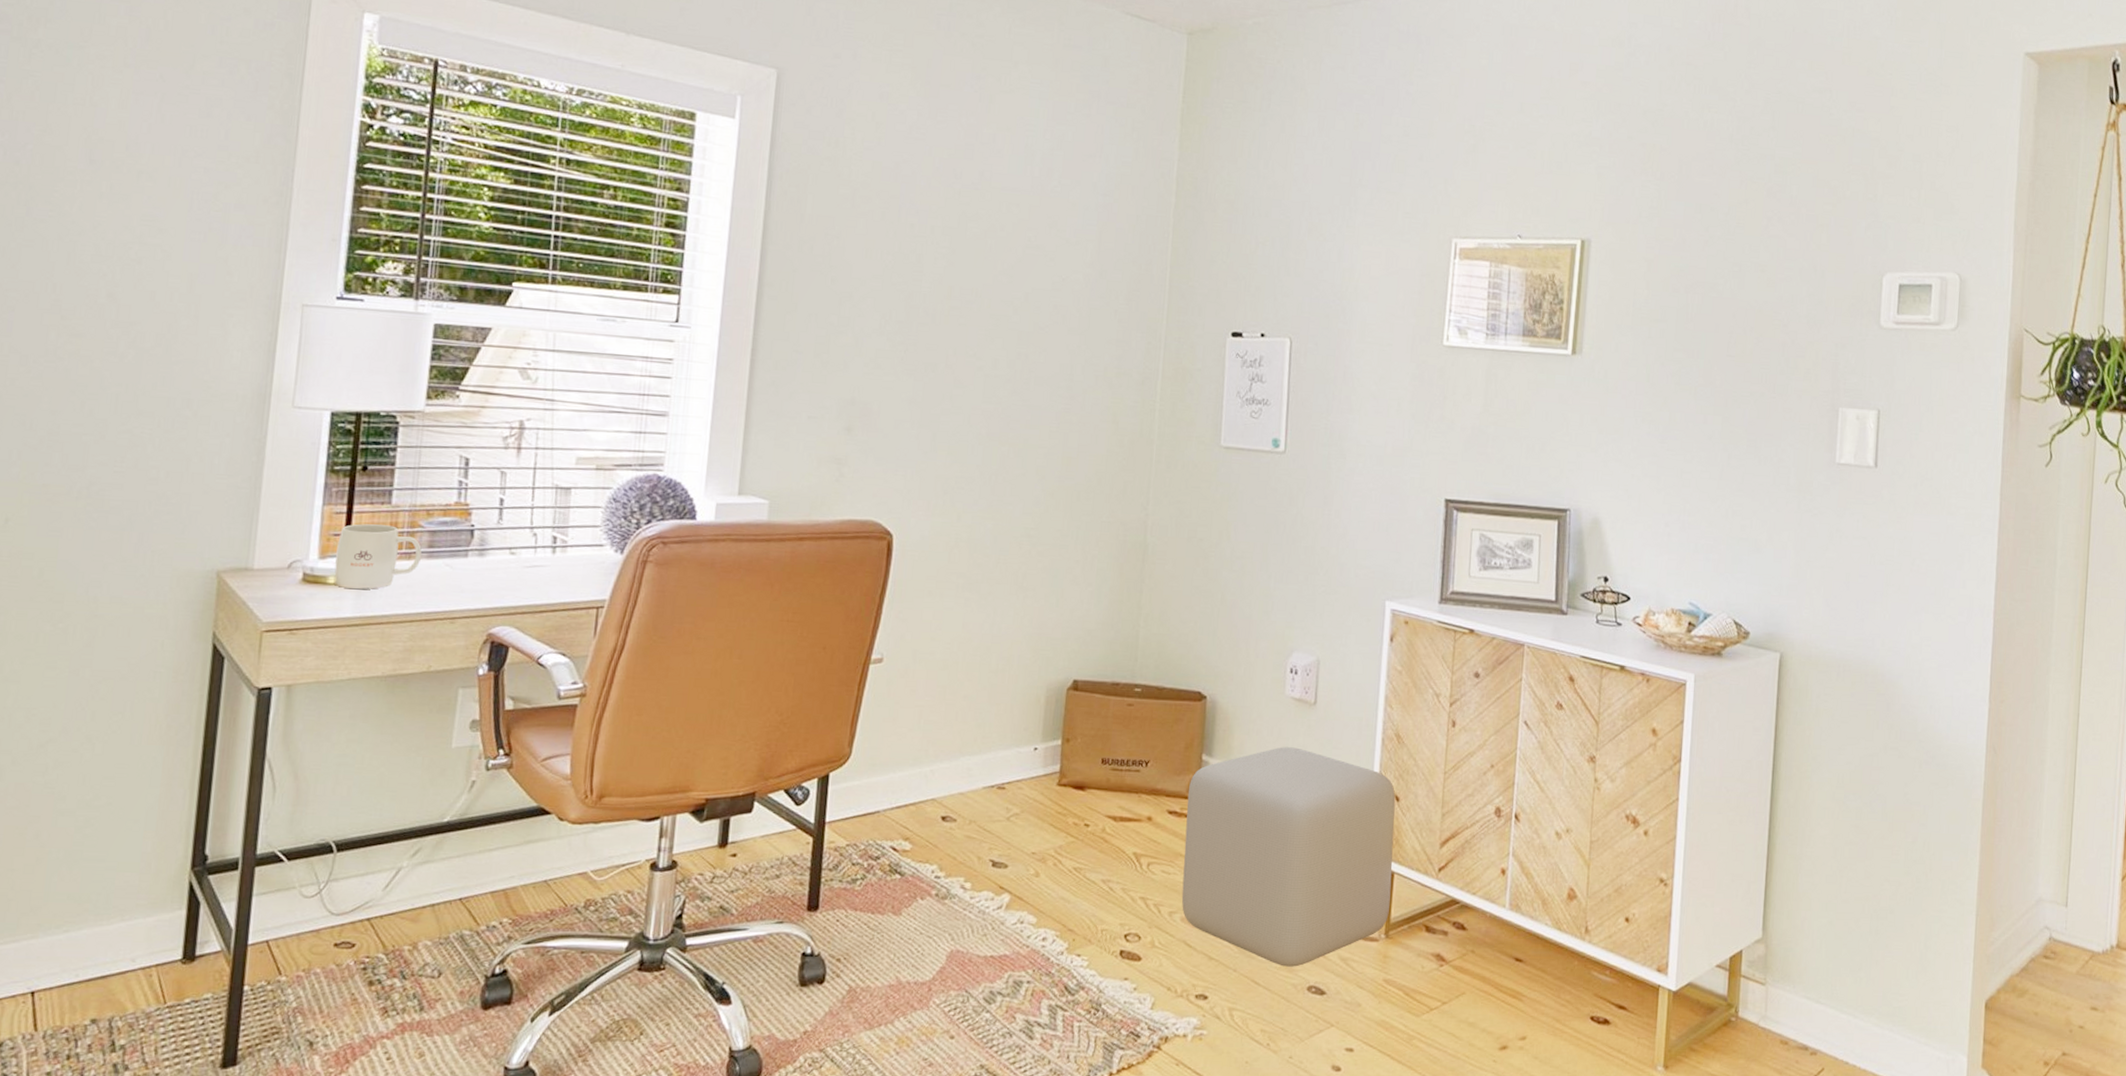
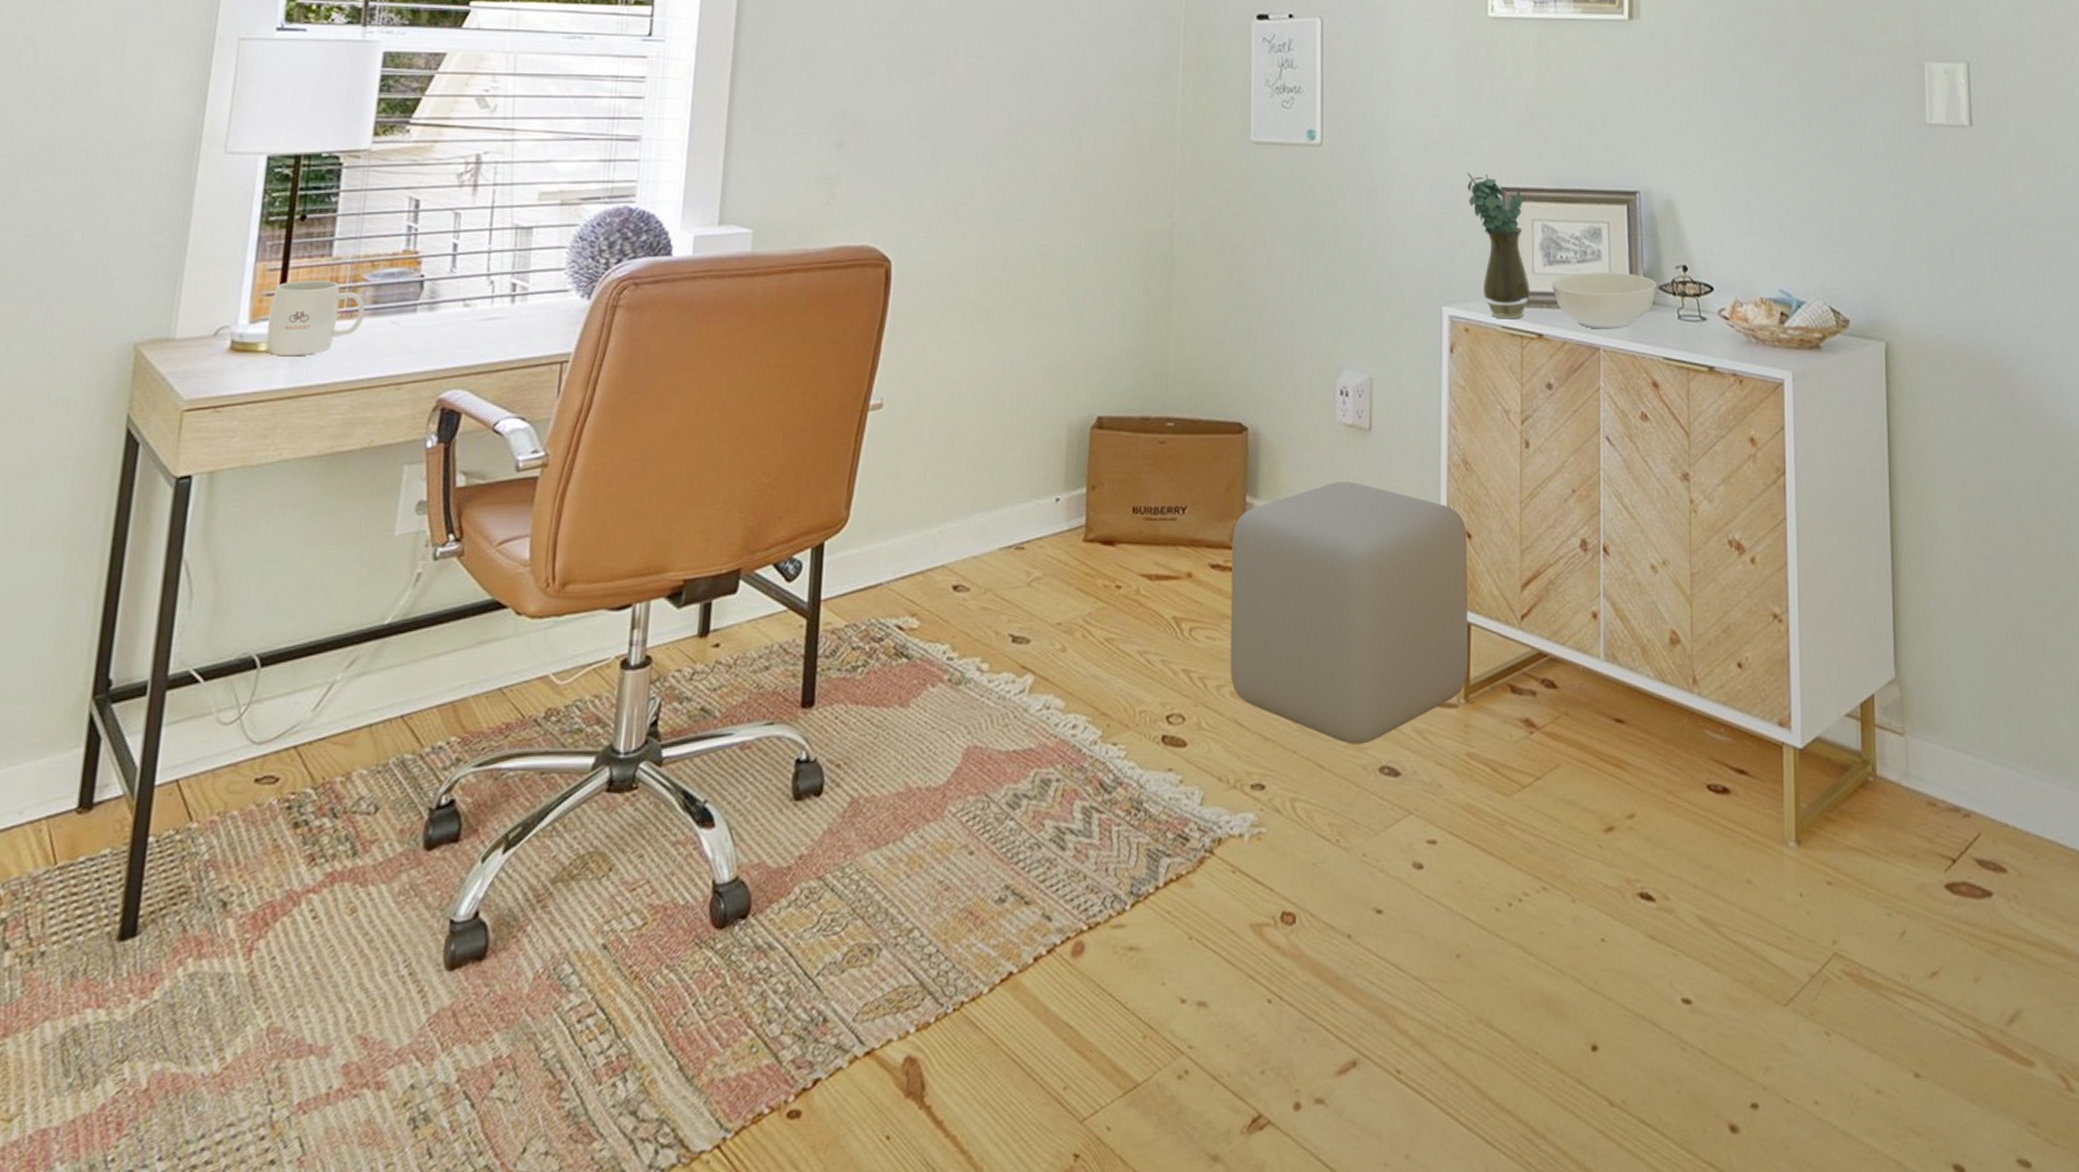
vase: none [1414,484,1466,615] -> present [1467,172,1530,319]
bowl: none [1485,578,1579,629] -> present [1551,272,1656,329]

